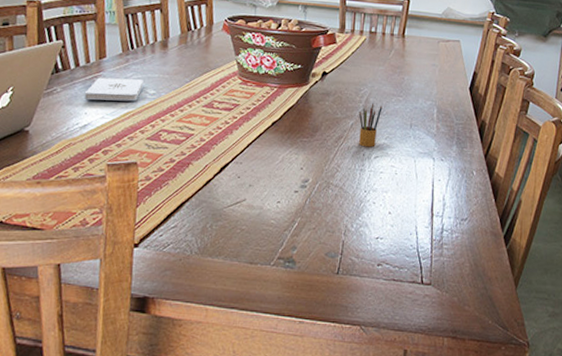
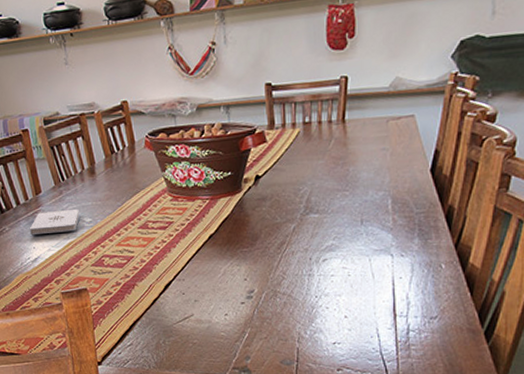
pencil box: present [359,103,383,148] -> none [301,202,327,251]

